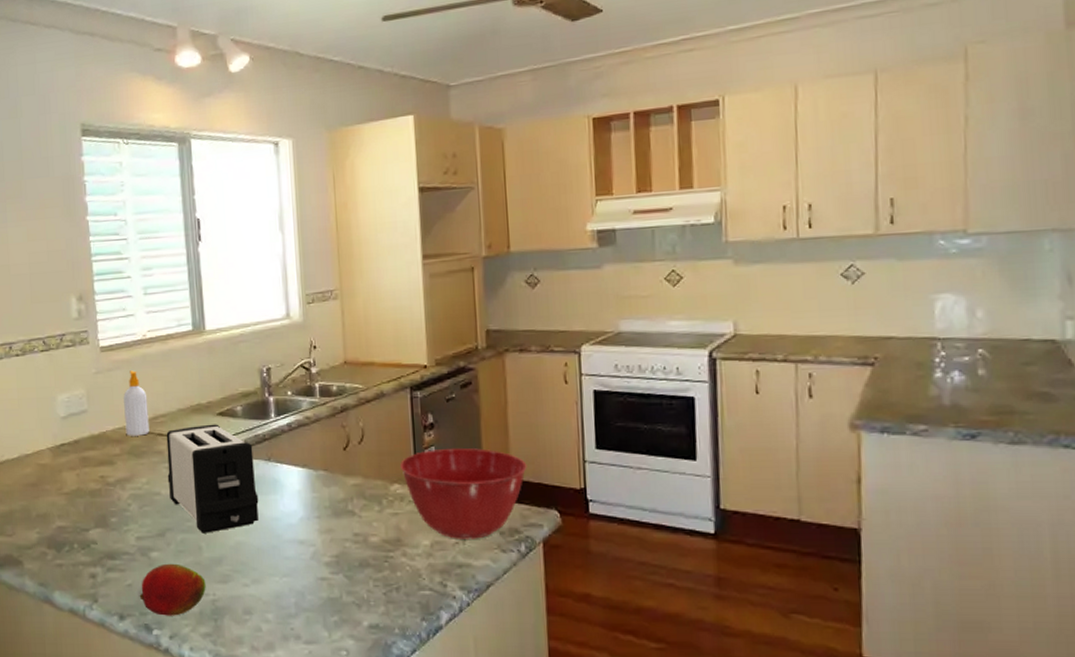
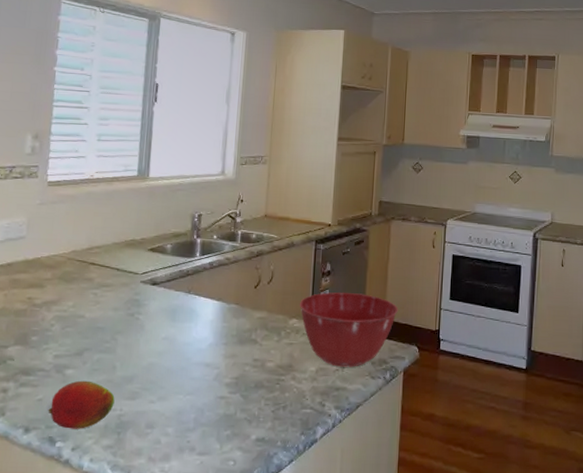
soap bottle: present [123,370,149,436] -> none [60,205,86,264]
toaster: present [166,424,259,533] -> none [93,258,176,354]

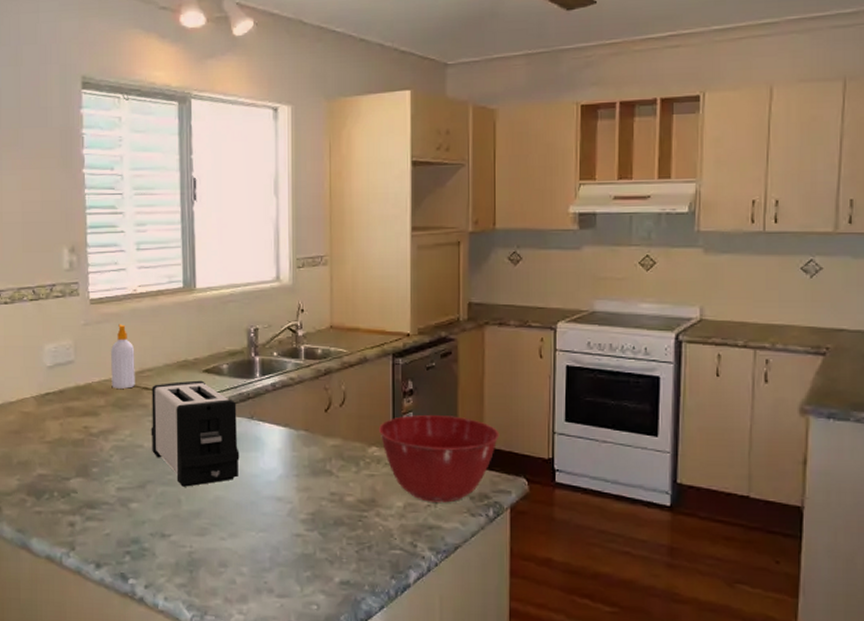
fruit: present [48,380,115,429] -> none [116,514,183,566]
soap bottle: none [60,205,86,264] -> present [111,324,135,389]
toaster: none [93,258,176,354] -> present [151,380,240,487]

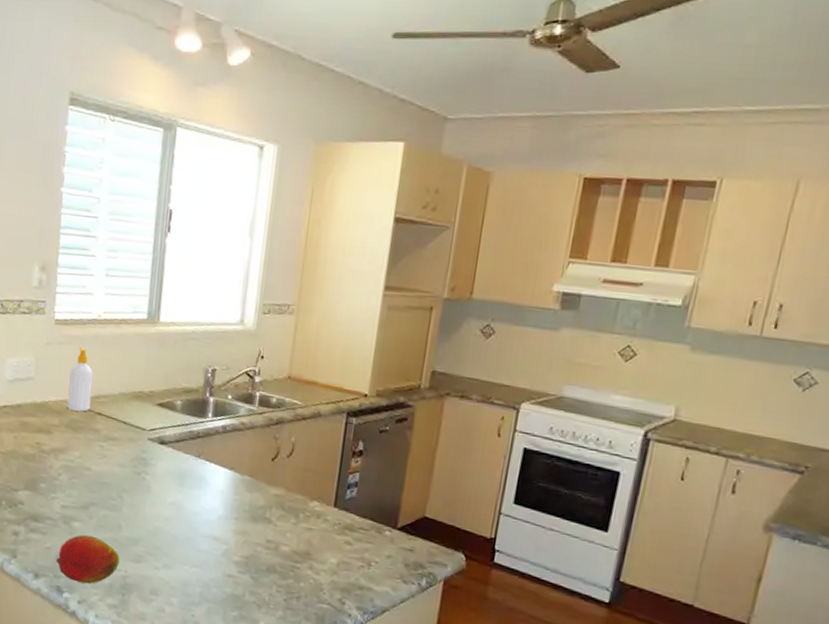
fruit: none [116,514,183,566] -> present [56,534,120,584]
toaster: present [151,380,240,487] -> none [99,411,186,515]
mixing bowl: present [378,414,500,503] -> none [322,475,445,567]

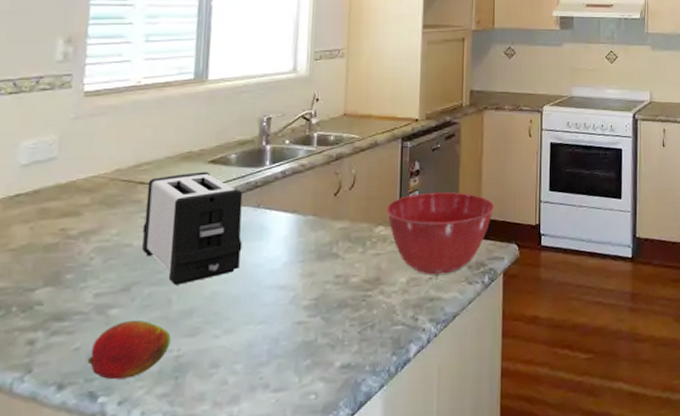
soap bottle: present [67,347,93,412] -> none [100,117,133,185]
toaster: none [99,411,186,515] -> present [142,171,243,285]
mixing bowl: none [322,475,445,567] -> present [385,191,495,275]

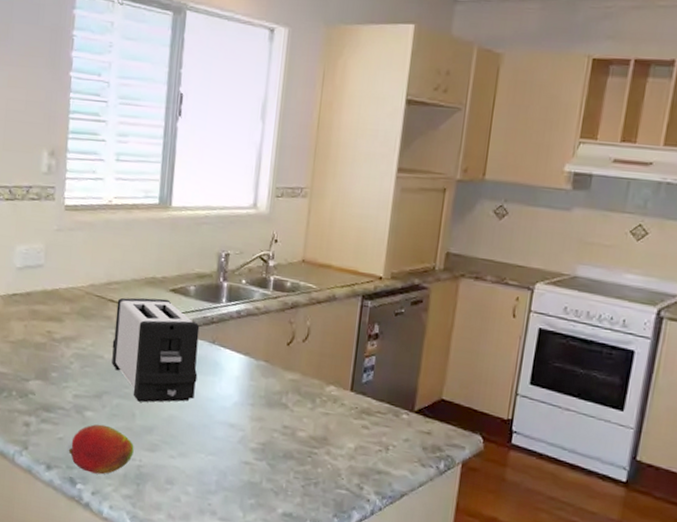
mixing bowl: present [385,191,495,275] -> none [338,359,461,451]

